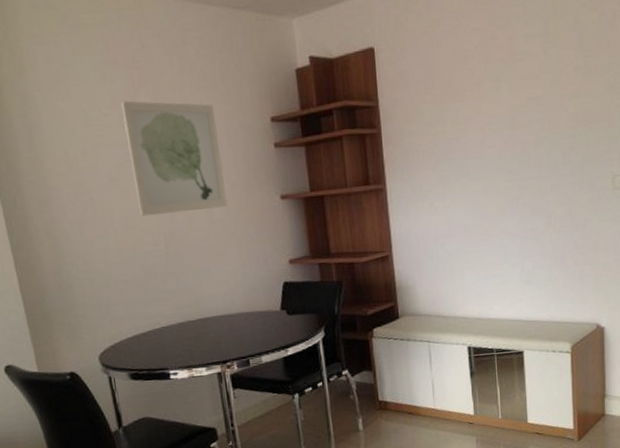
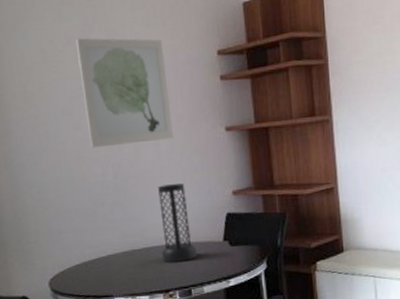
vase: none [213,253,254,334] -> present [158,184,197,263]

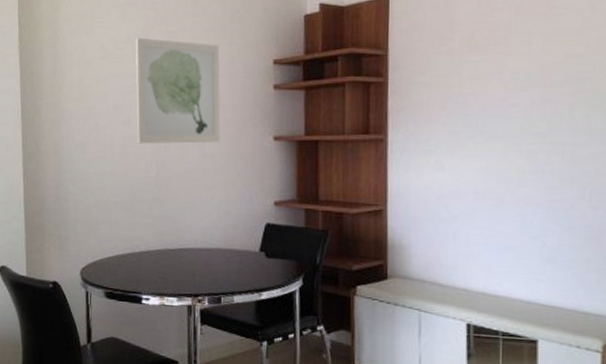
vase: present [158,184,197,263] -> none [194,188,231,268]

